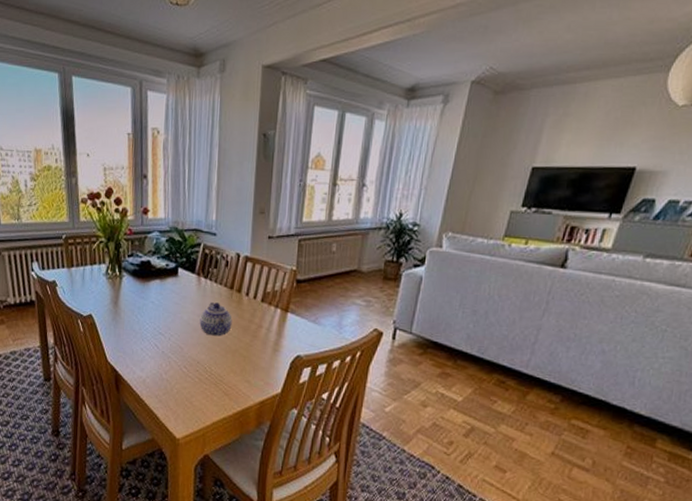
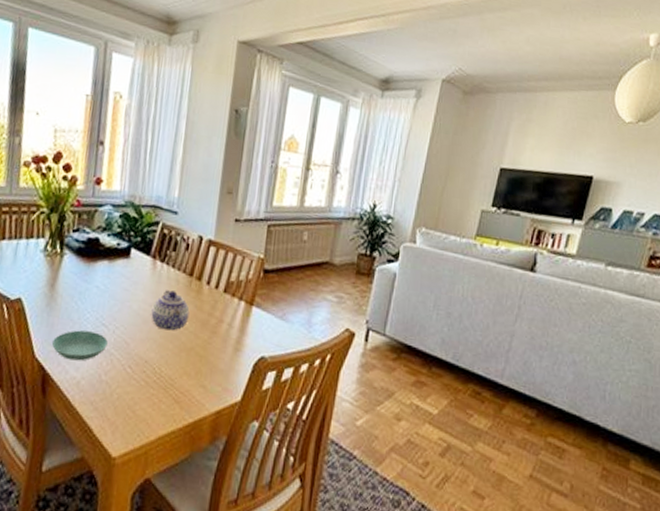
saucer: none [119,338,165,364] -> present [51,330,108,361]

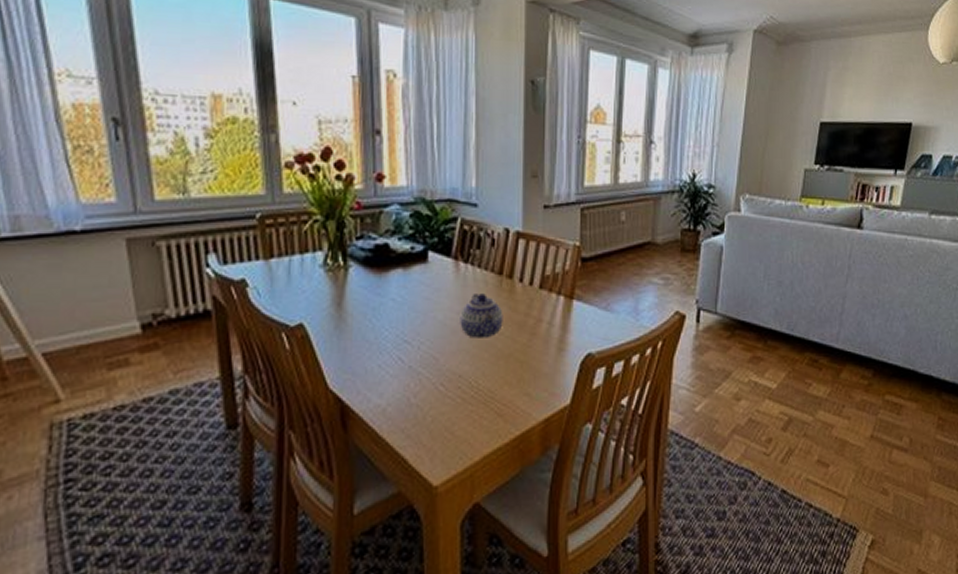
saucer: present [51,330,108,361] -> none [346,351,413,386]

